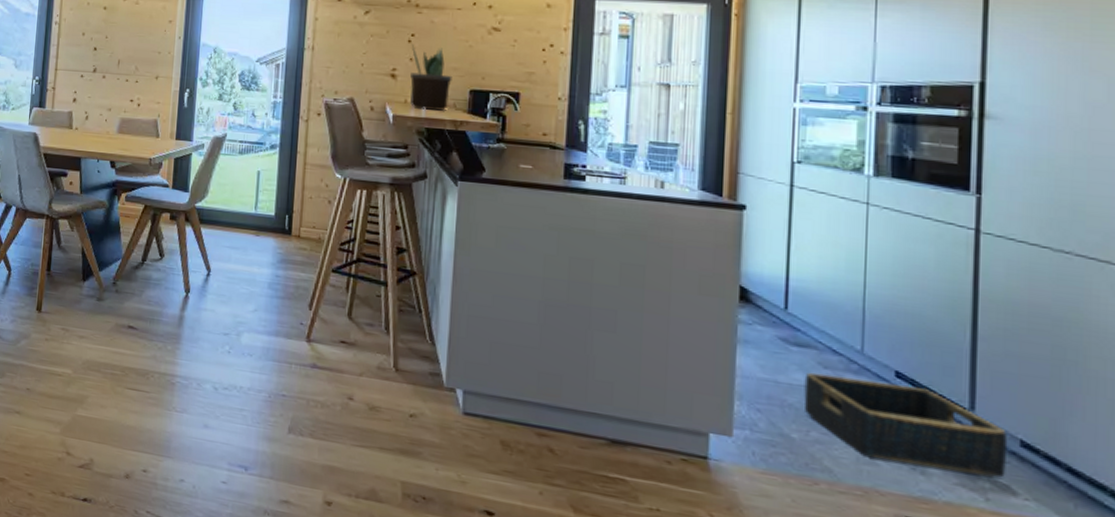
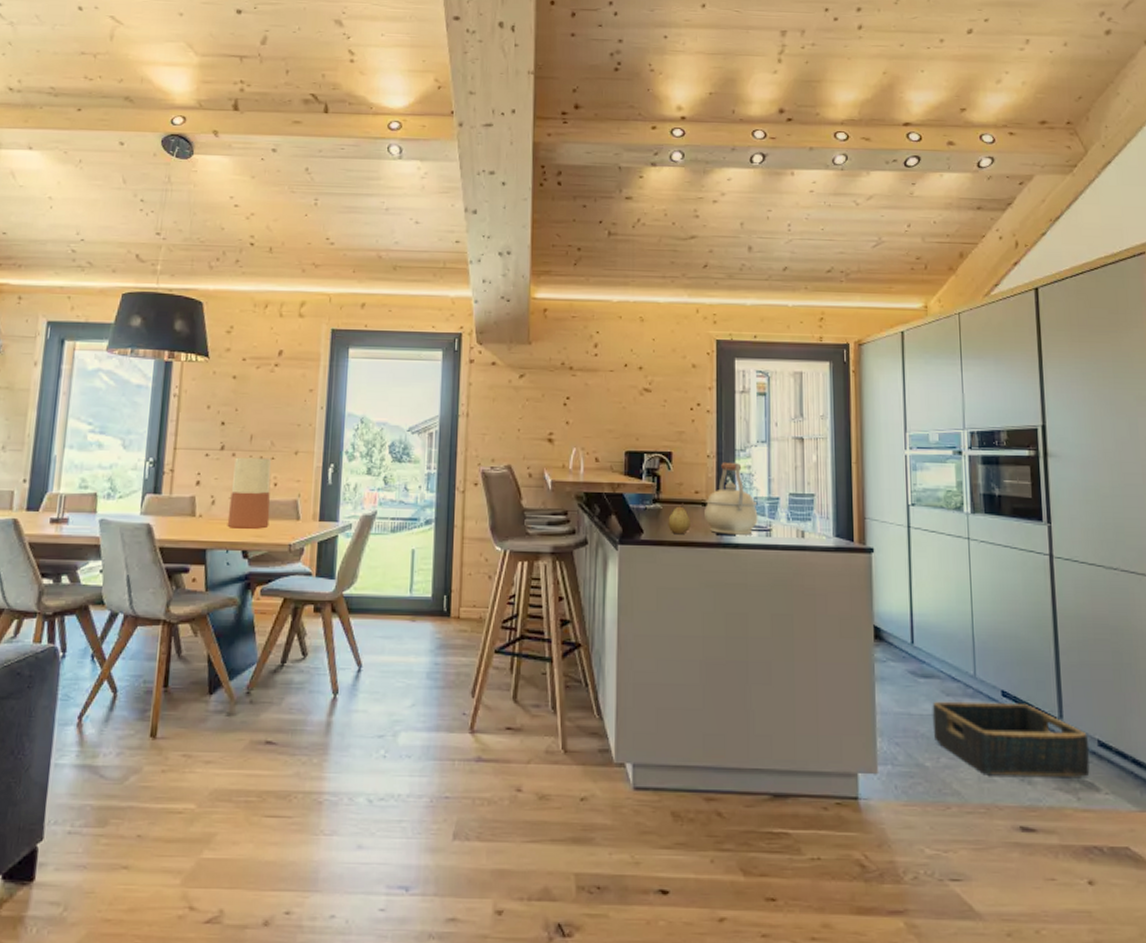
vase: none [98,79,136,143] -> present [227,457,272,529]
planter: present [410,45,452,111] -> none [567,408,608,474]
fruit: none [512,144,536,175] -> present [668,503,691,534]
kettle: none [552,105,612,181] -> present [705,461,758,535]

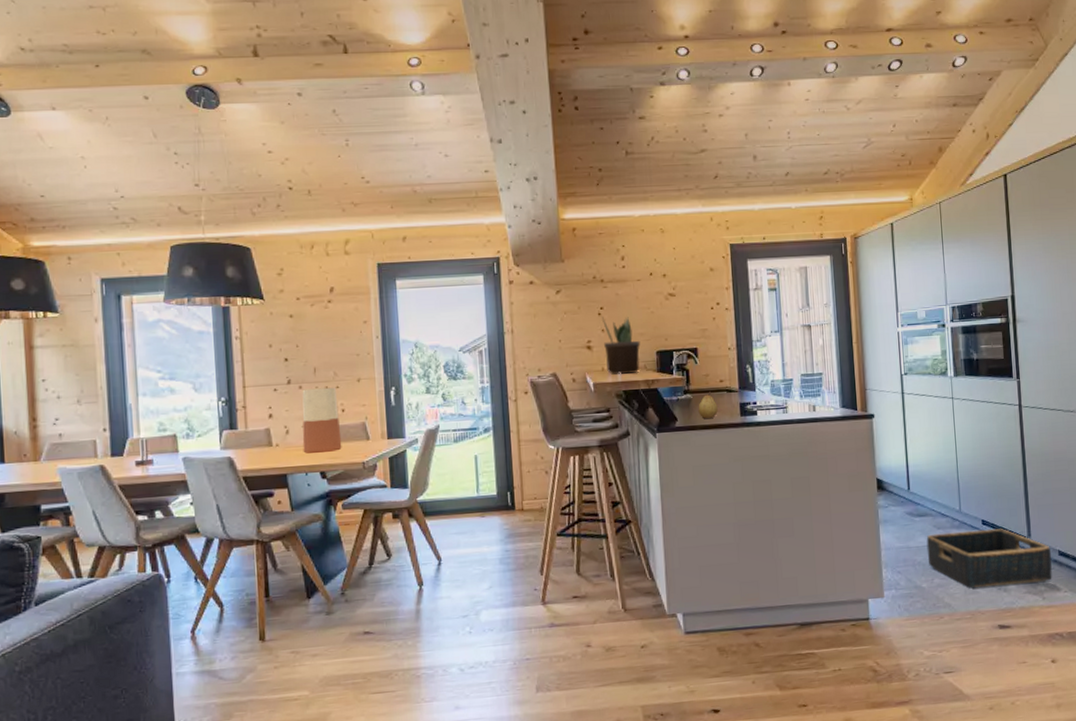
planter: none [567,408,608,474] -> present [602,317,641,374]
kettle: present [705,461,758,535] -> none [729,352,776,415]

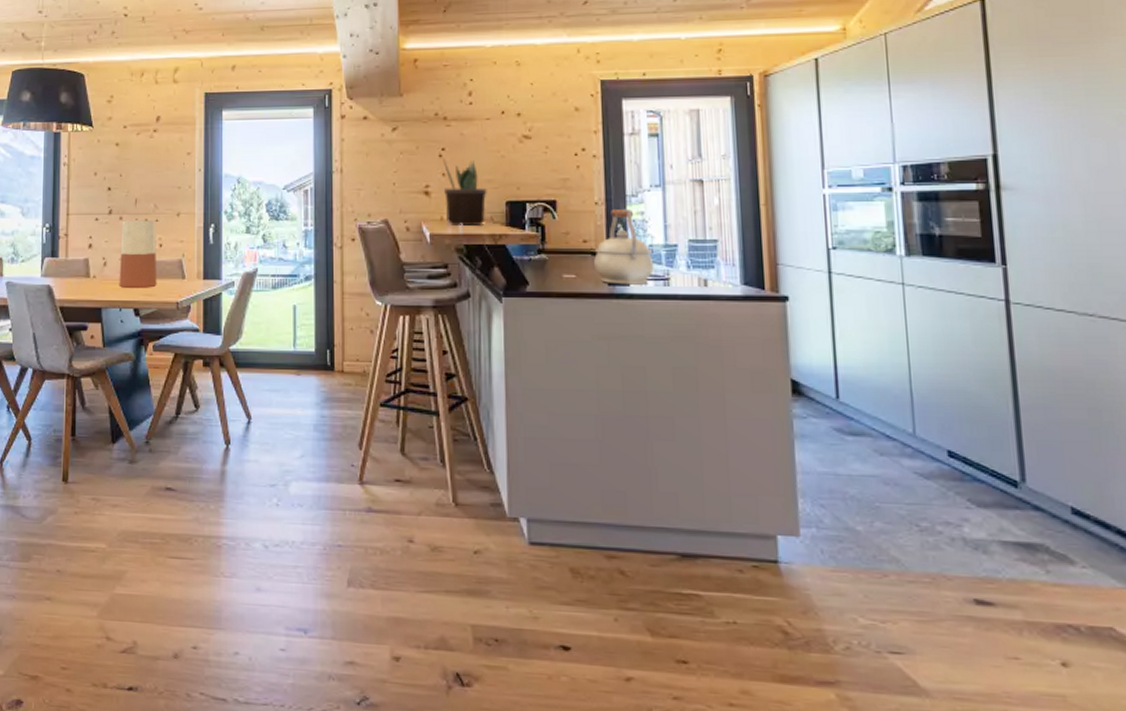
fruit: present [698,392,718,418] -> none [555,253,580,284]
kettle: none [729,352,776,415] -> present [594,208,654,285]
basket: present [926,529,1052,588] -> none [862,461,1061,548]

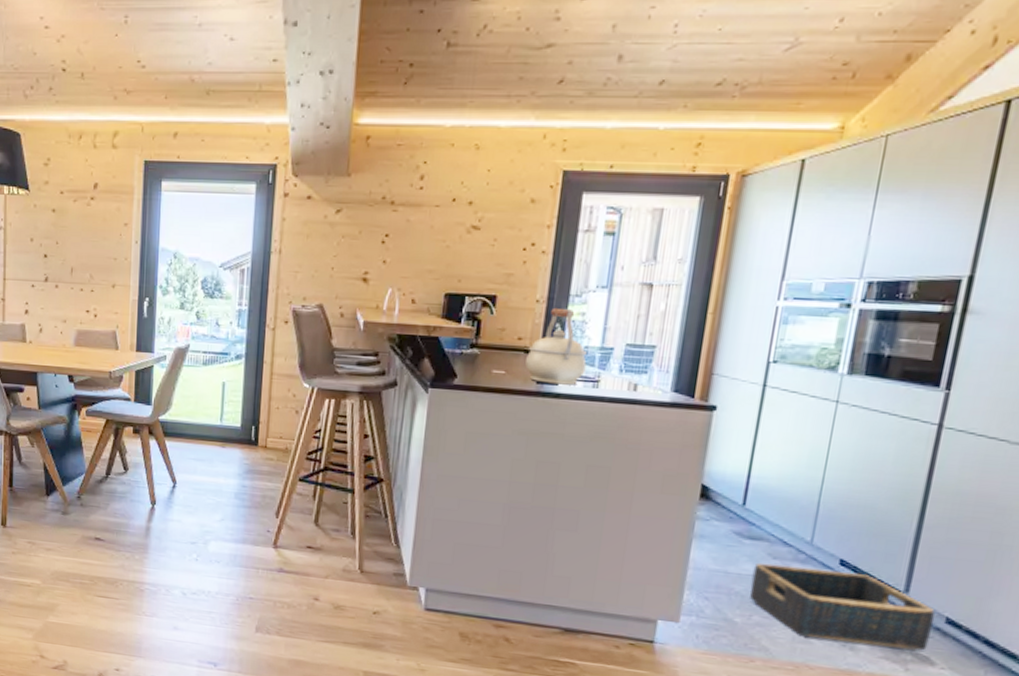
vase: present [119,220,157,288] -> none [54,288,92,356]
planter: present [444,159,487,225] -> none [382,246,427,316]
basket: none [862,461,1061,548] -> present [749,562,935,651]

